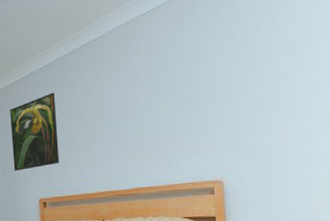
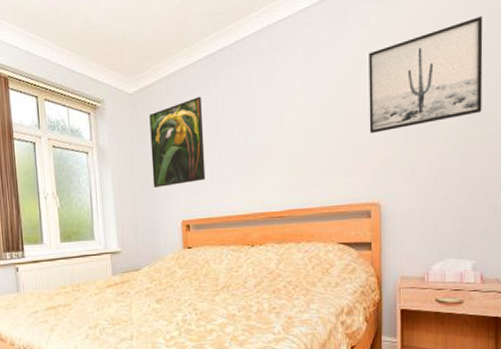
wall art: none [207,8,321,118] -> present [369,15,483,133]

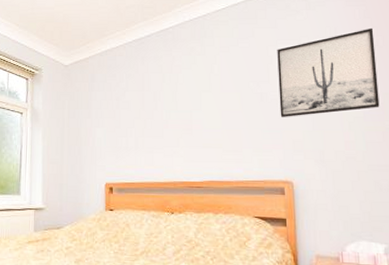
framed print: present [149,96,206,187] -> none [80,73,130,150]

